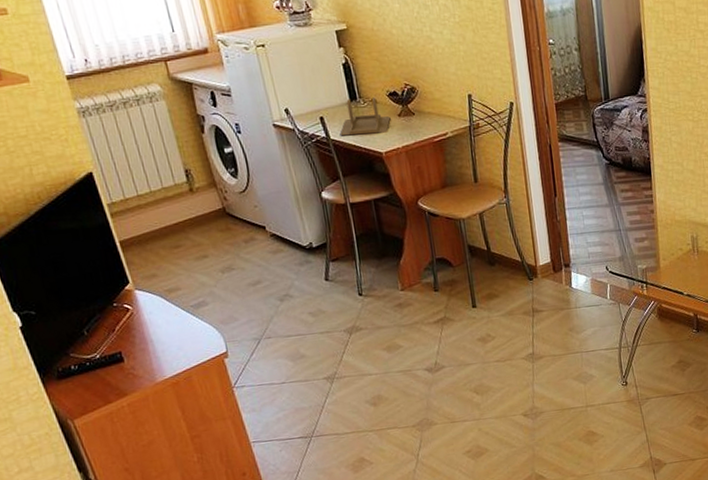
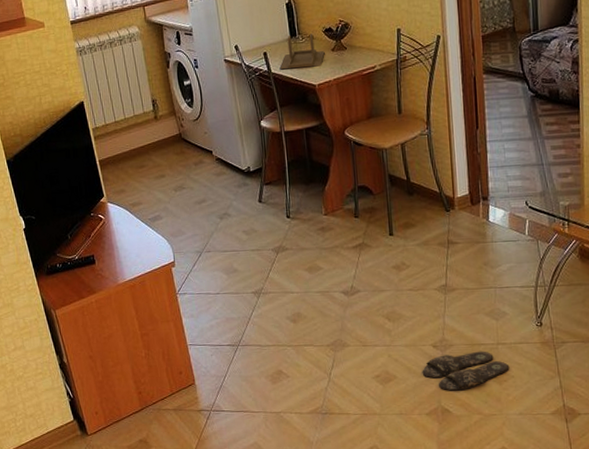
slippers: none [514,414,599,458] -> present [422,351,510,391]

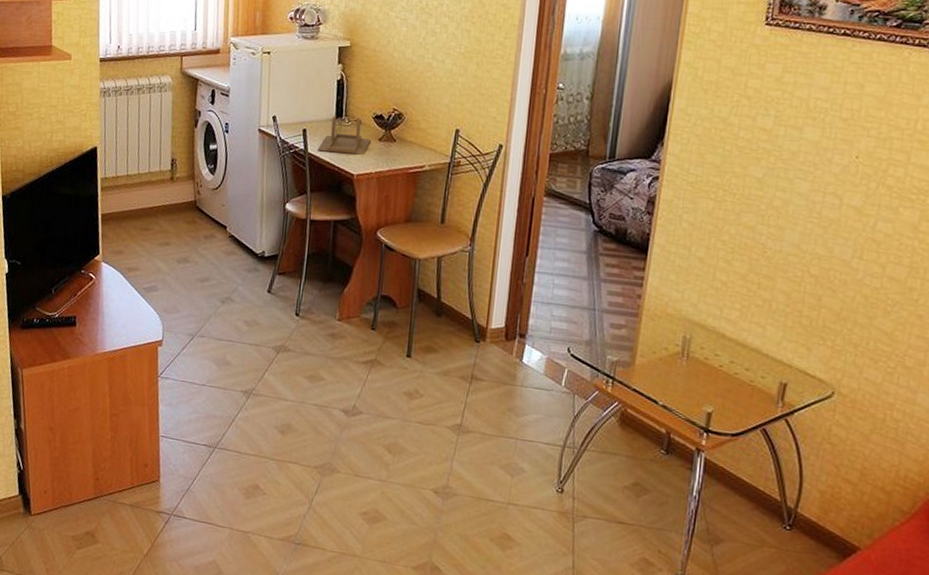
slippers: present [422,351,510,391] -> none [416,503,518,550]

